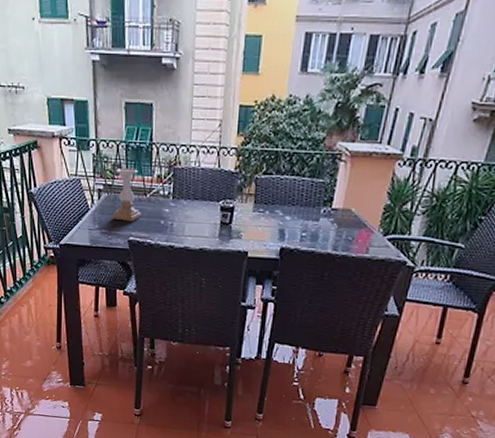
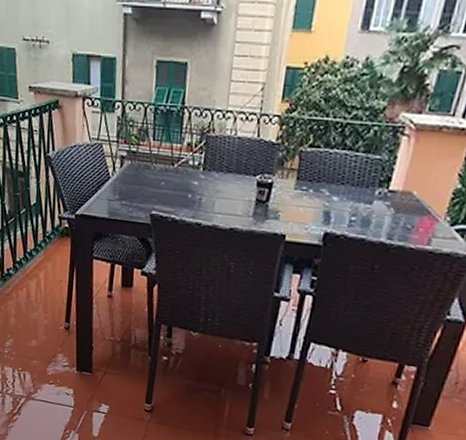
candle holder: present [112,167,141,222] -> none [134,133,167,194]

